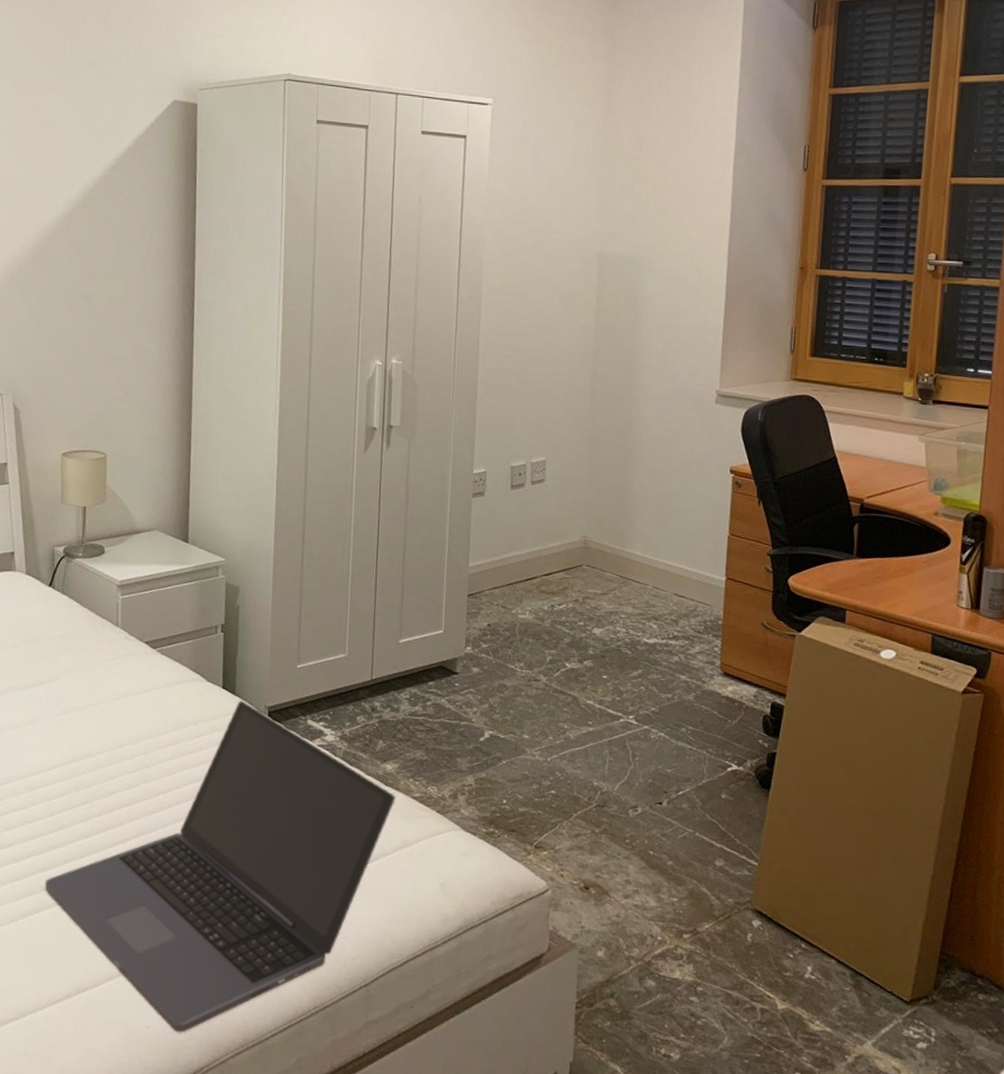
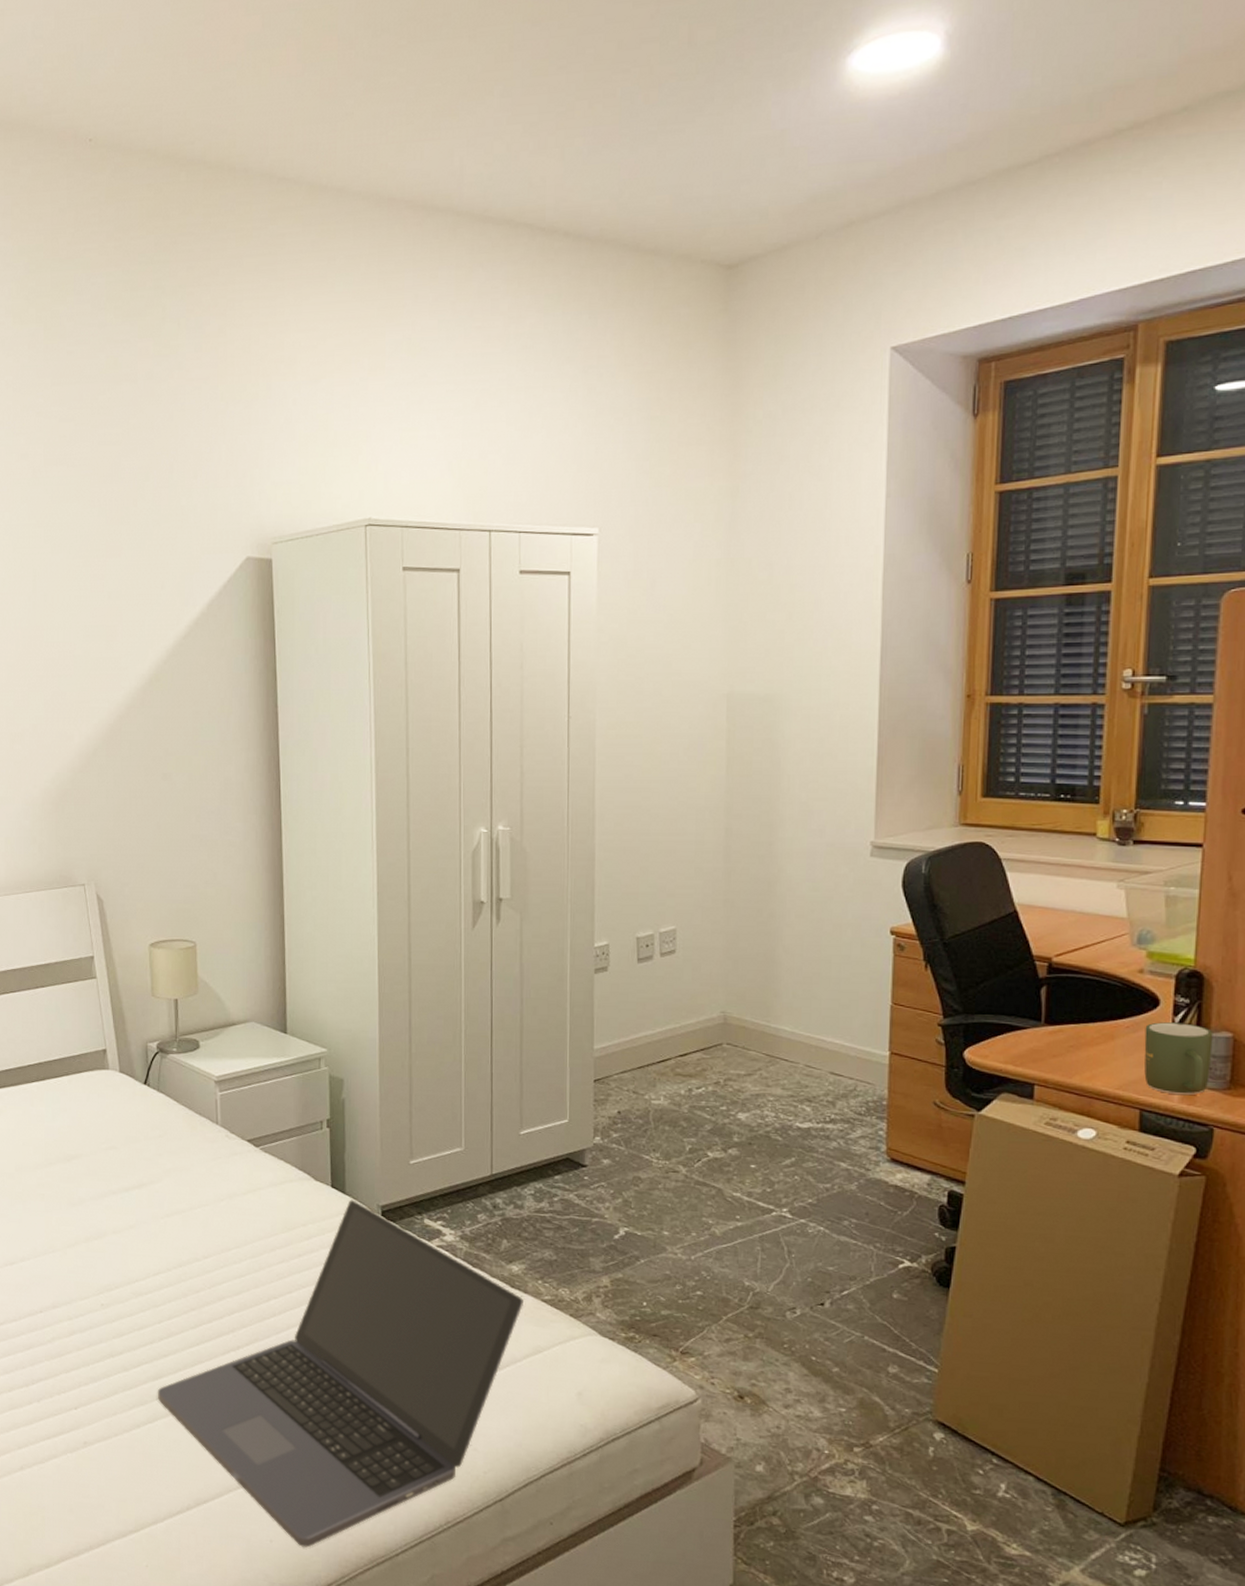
mug: none [936,558,993,623] -> present [1144,1022,1213,1096]

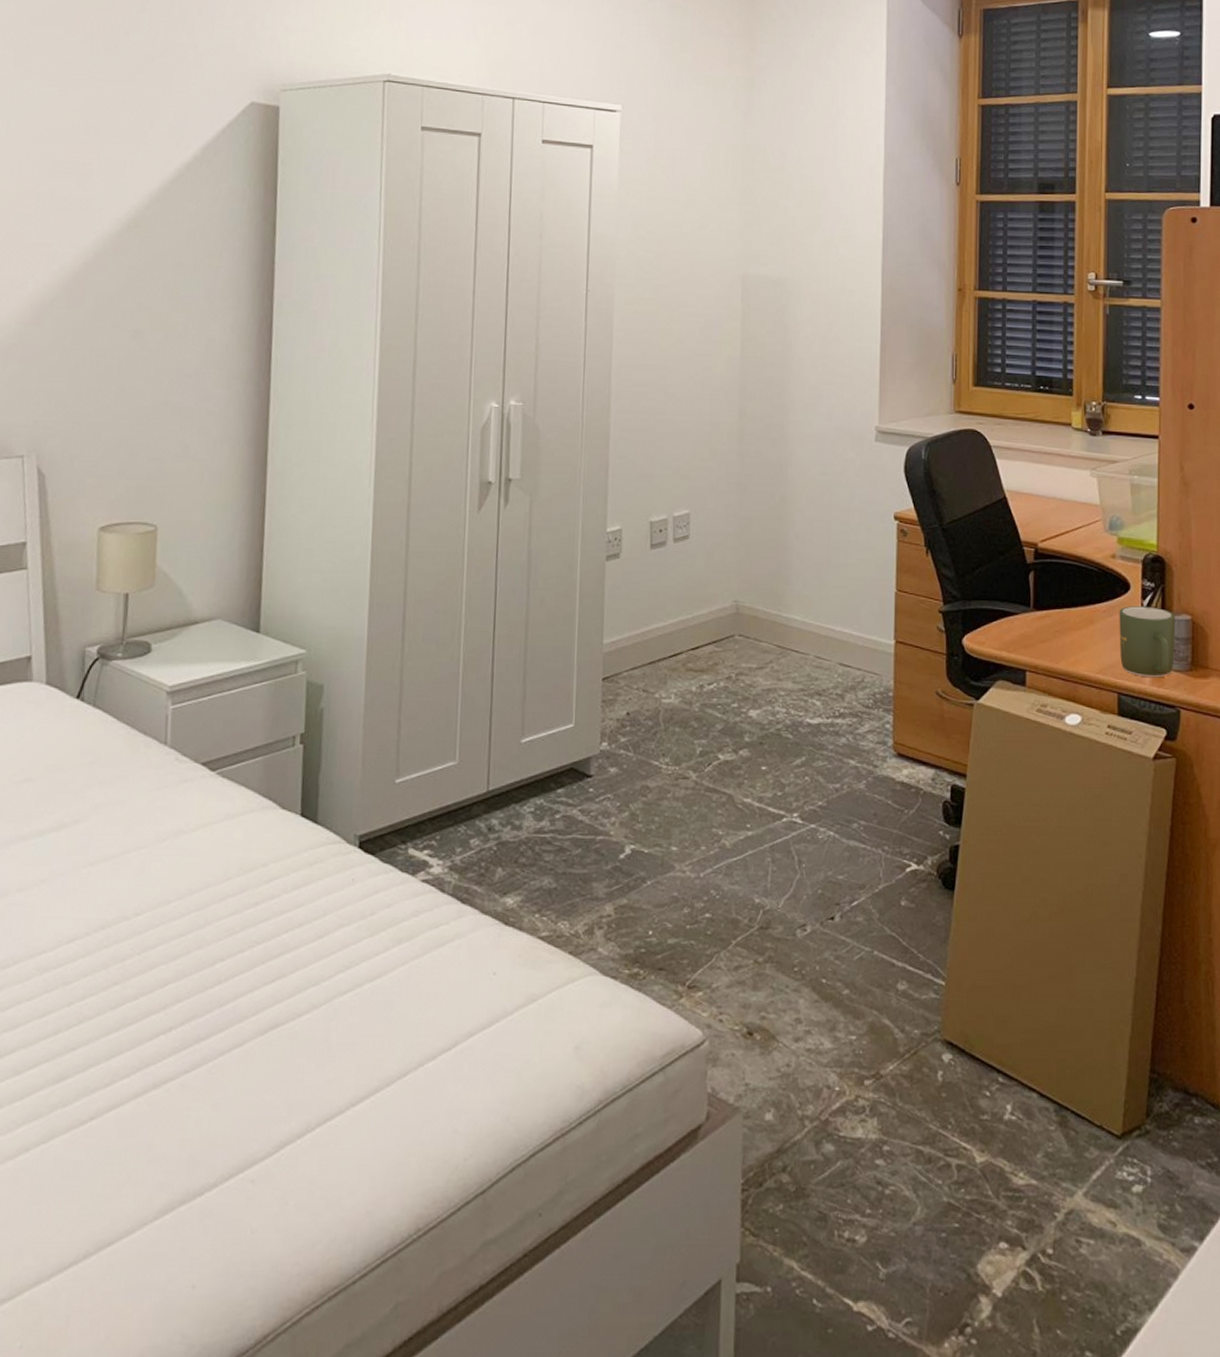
laptop: present [157,1199,523,1548] -> none [57,830,518,1289]

